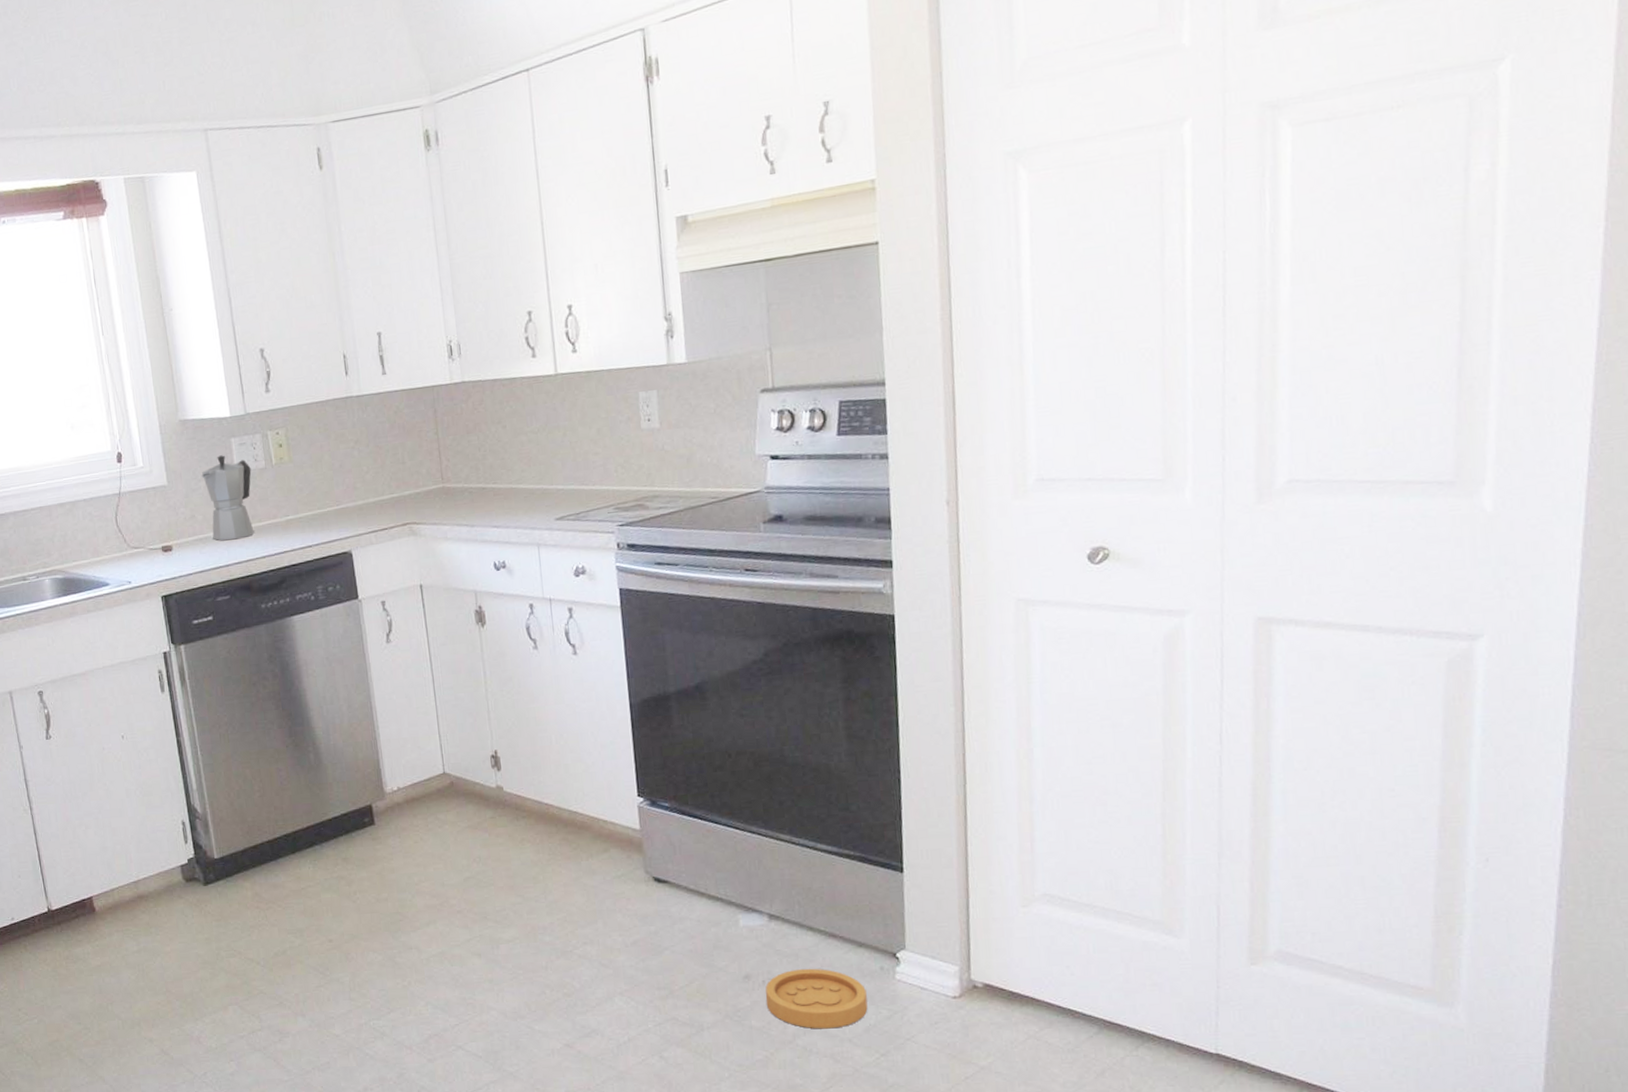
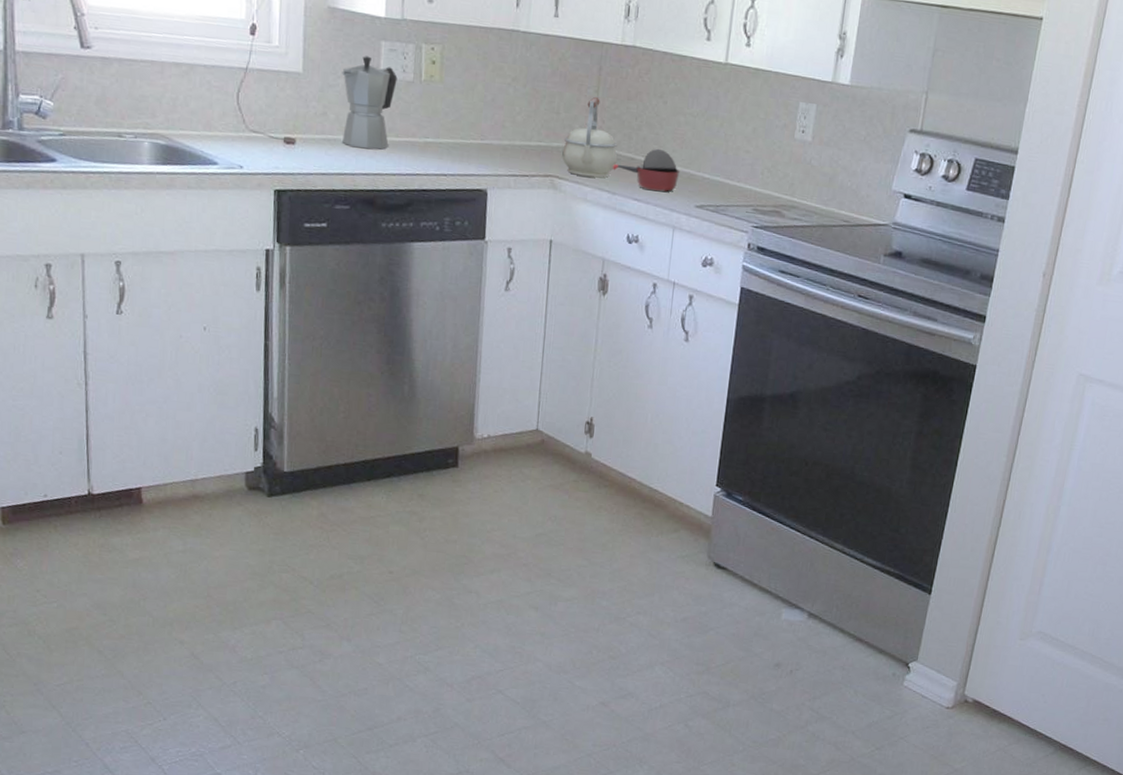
kettle: none [414,439,470,518] -> present [562,97,618,178]
saucepan: none [466,472,533,515] -> present [613,148,680,192]
pet bowl: present [765,968,868,1029] -> none [789,664,877,721]

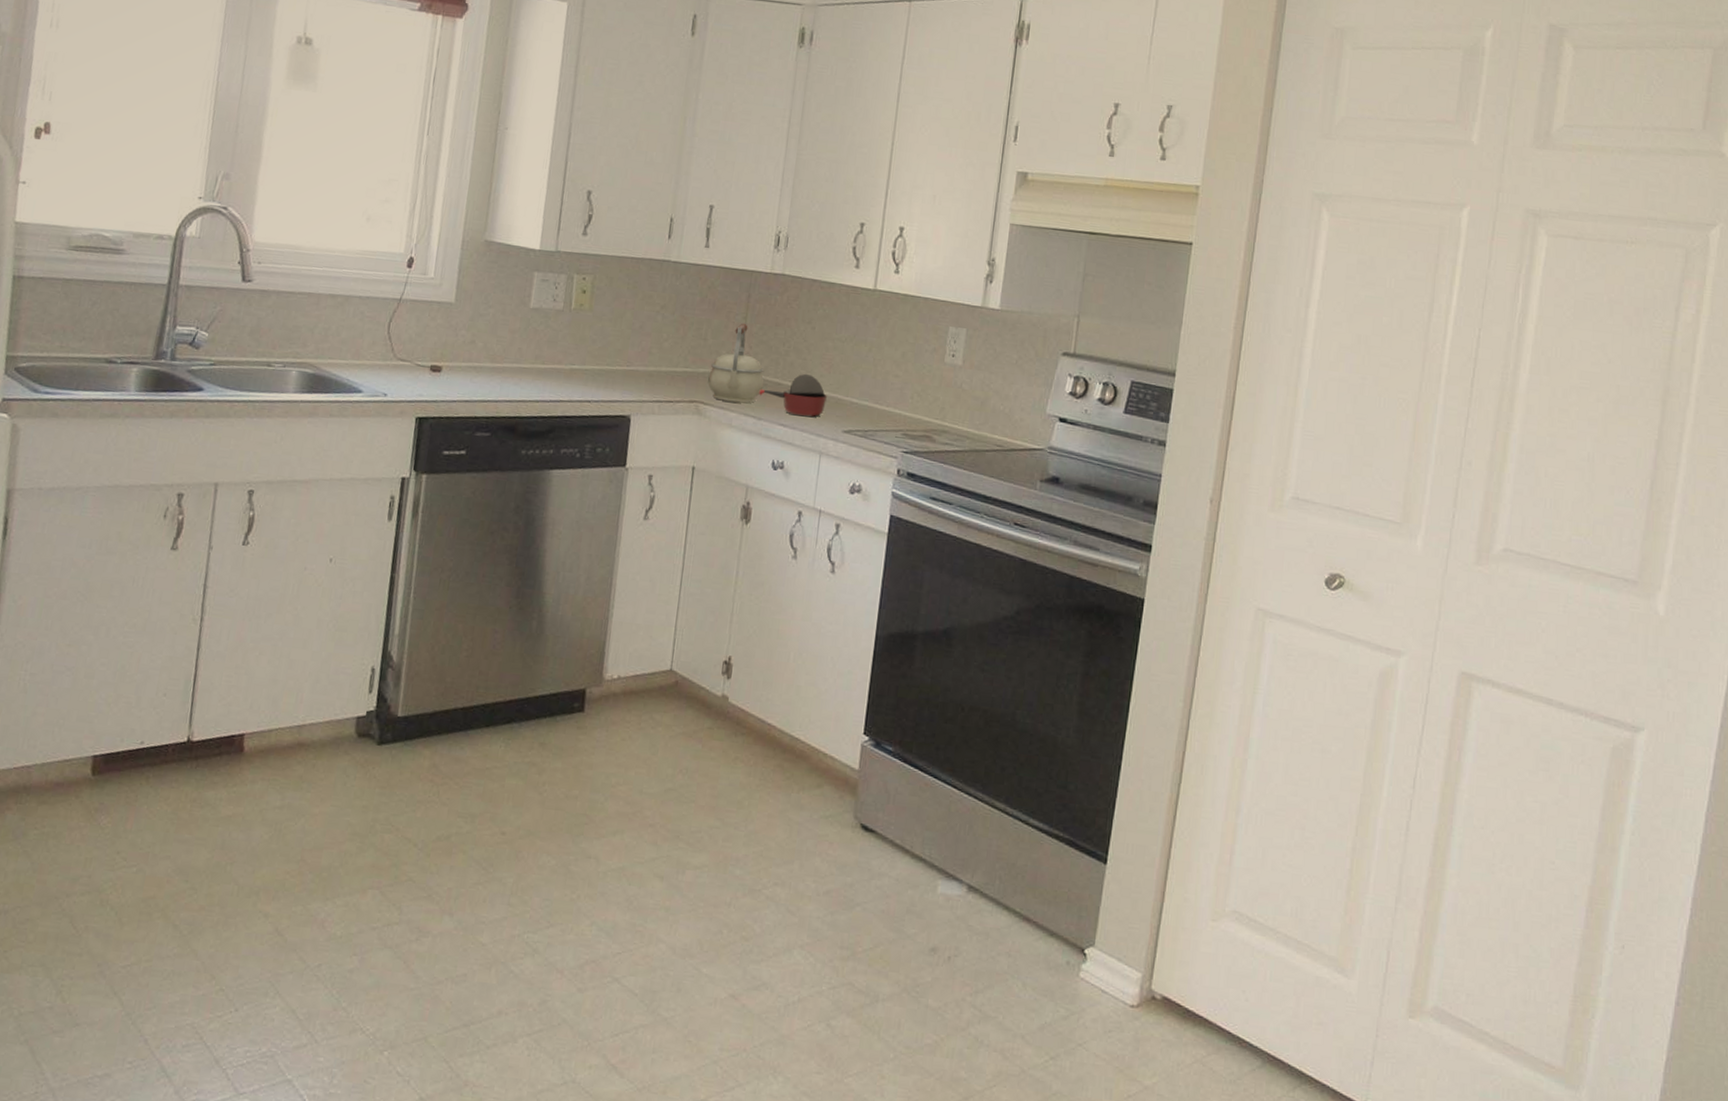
moka pot: present [342,56,398,150] -> none [488,286,548,377]

